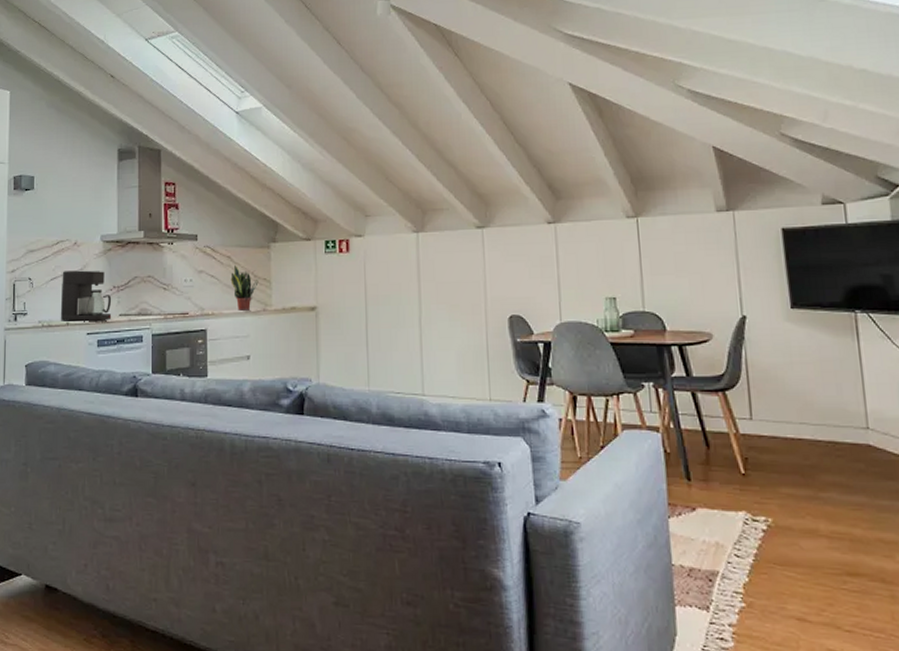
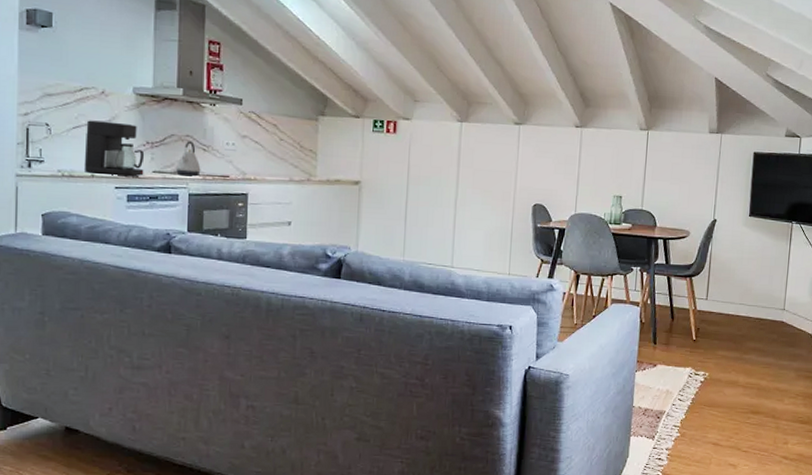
kettle: none [139,281,162,317] -> present [175,141,201,177]
potted plant: present [231,265,260,311] -> none [275,134,306,179]

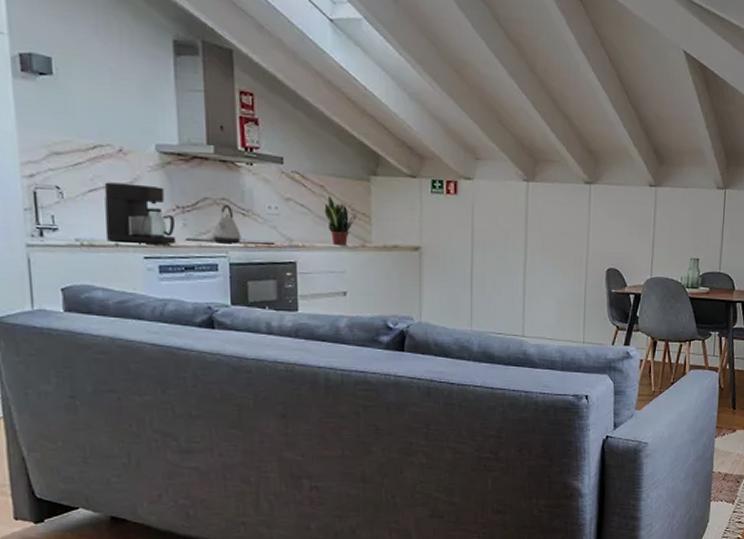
potted plant: none [275,134,306,179] -> present [324,196,358,245]

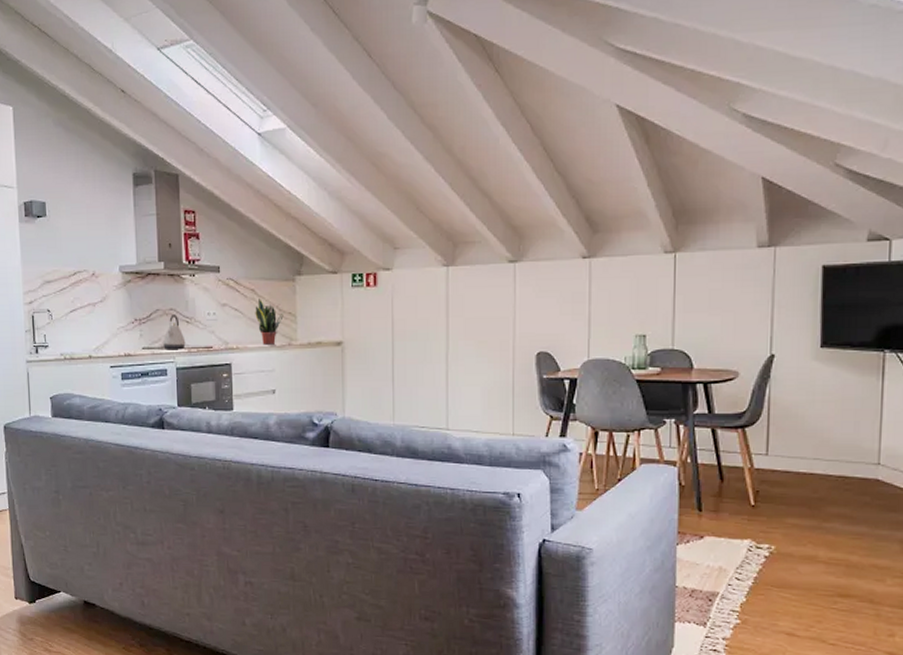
coffee maker: present [104,182,177,246] -> none [81,302,135,355]

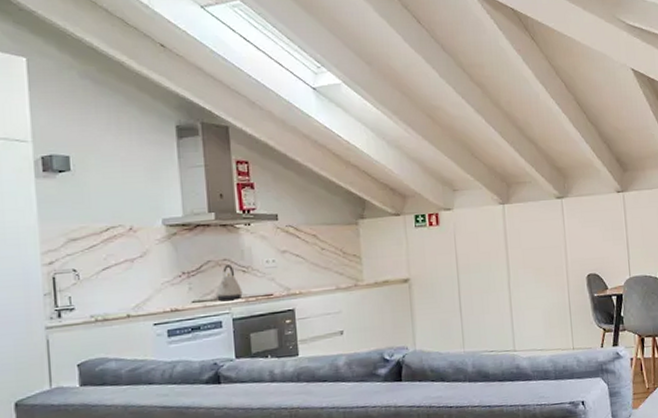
potted plant: present [255,299,285,345] -> none [317,243,349,288]

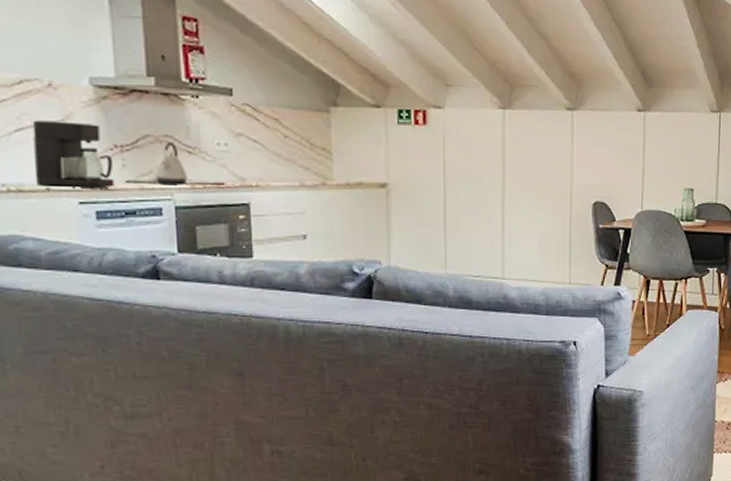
coffee maker: none [116,257,183,314] -> present [32,120,115,189]

